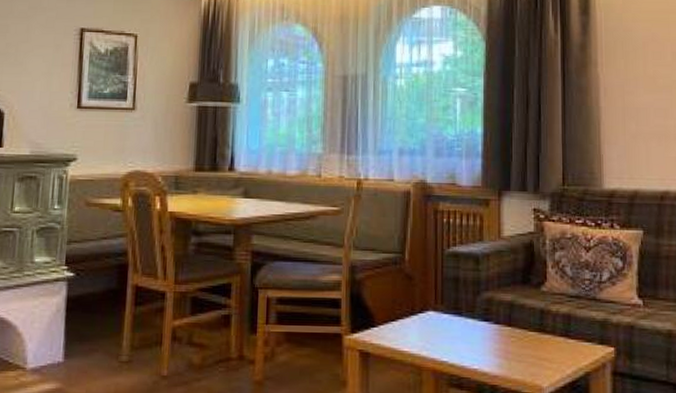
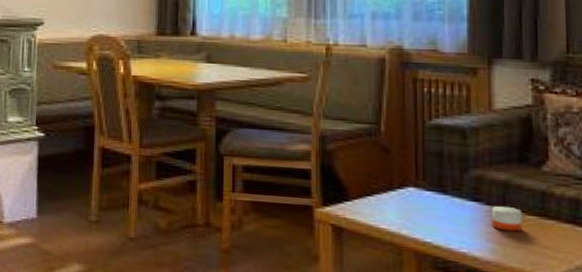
candle: none [500,322,525,347] -> present [492,204,523,232]

